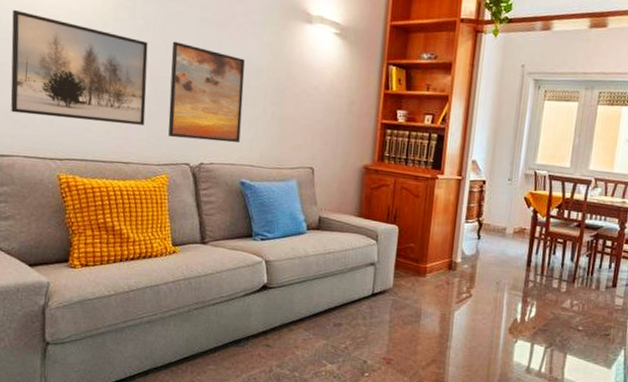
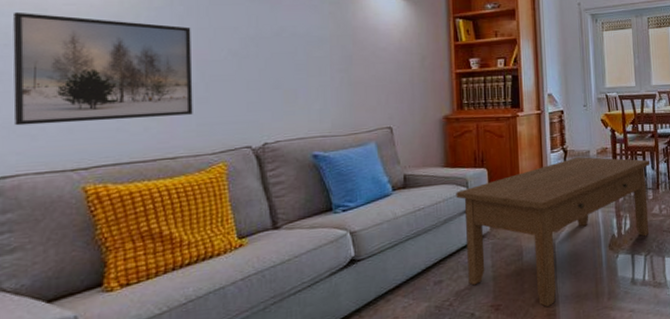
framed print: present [168,41,245,143] -> none [220,23,307,122]
coffee table: none [365,231,571,373] -> present [456,156,651,308]

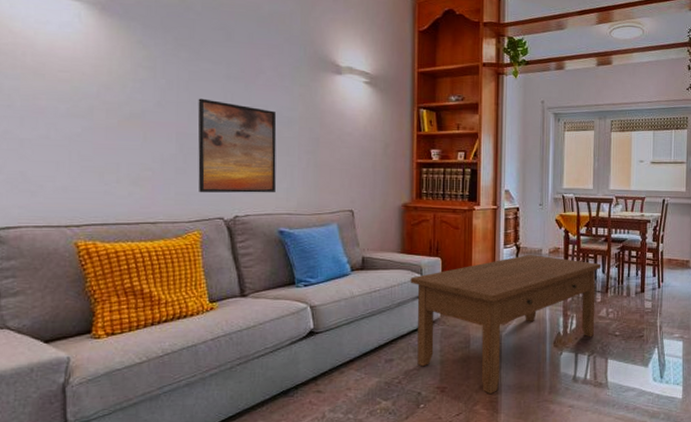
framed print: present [13,11,193,126] -> none [15,75,173,184]
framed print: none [220,23,307,122] -> present [197,98,277,193]

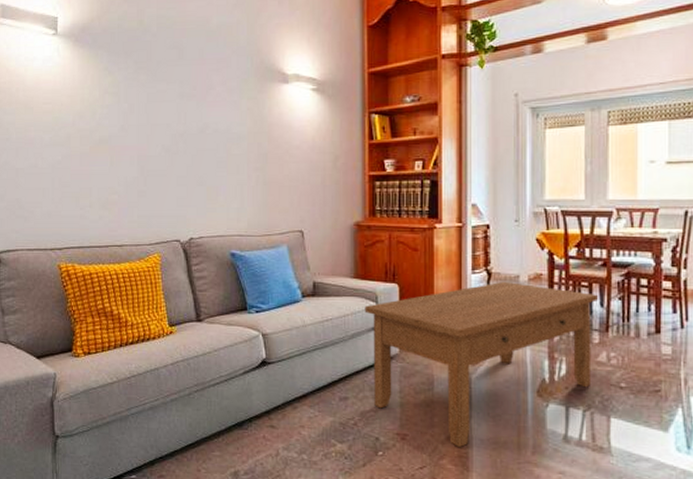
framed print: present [197,98,277,193] -> none [155,120,227,215]

